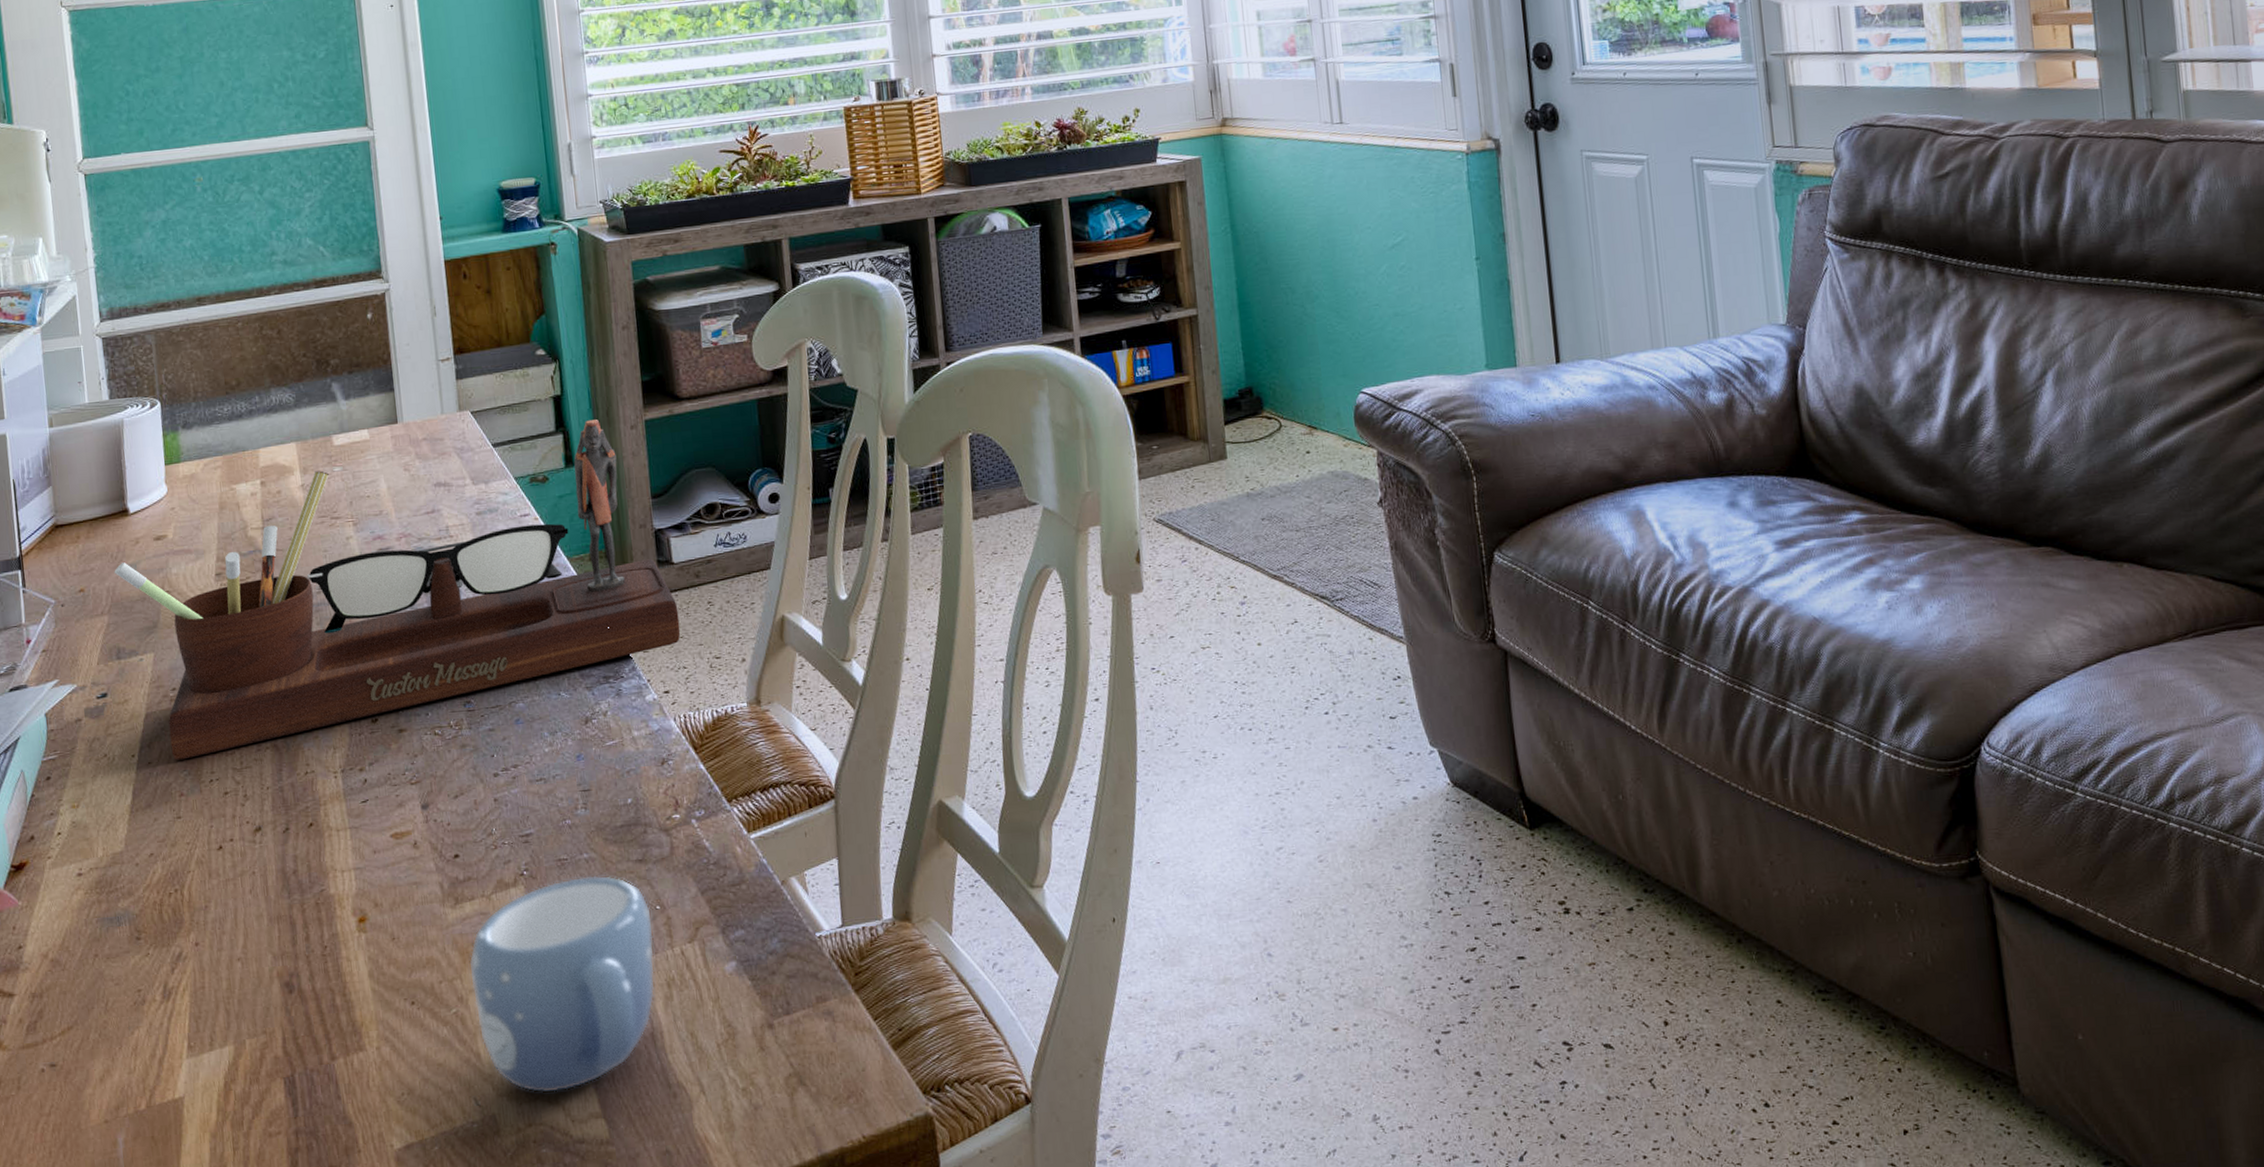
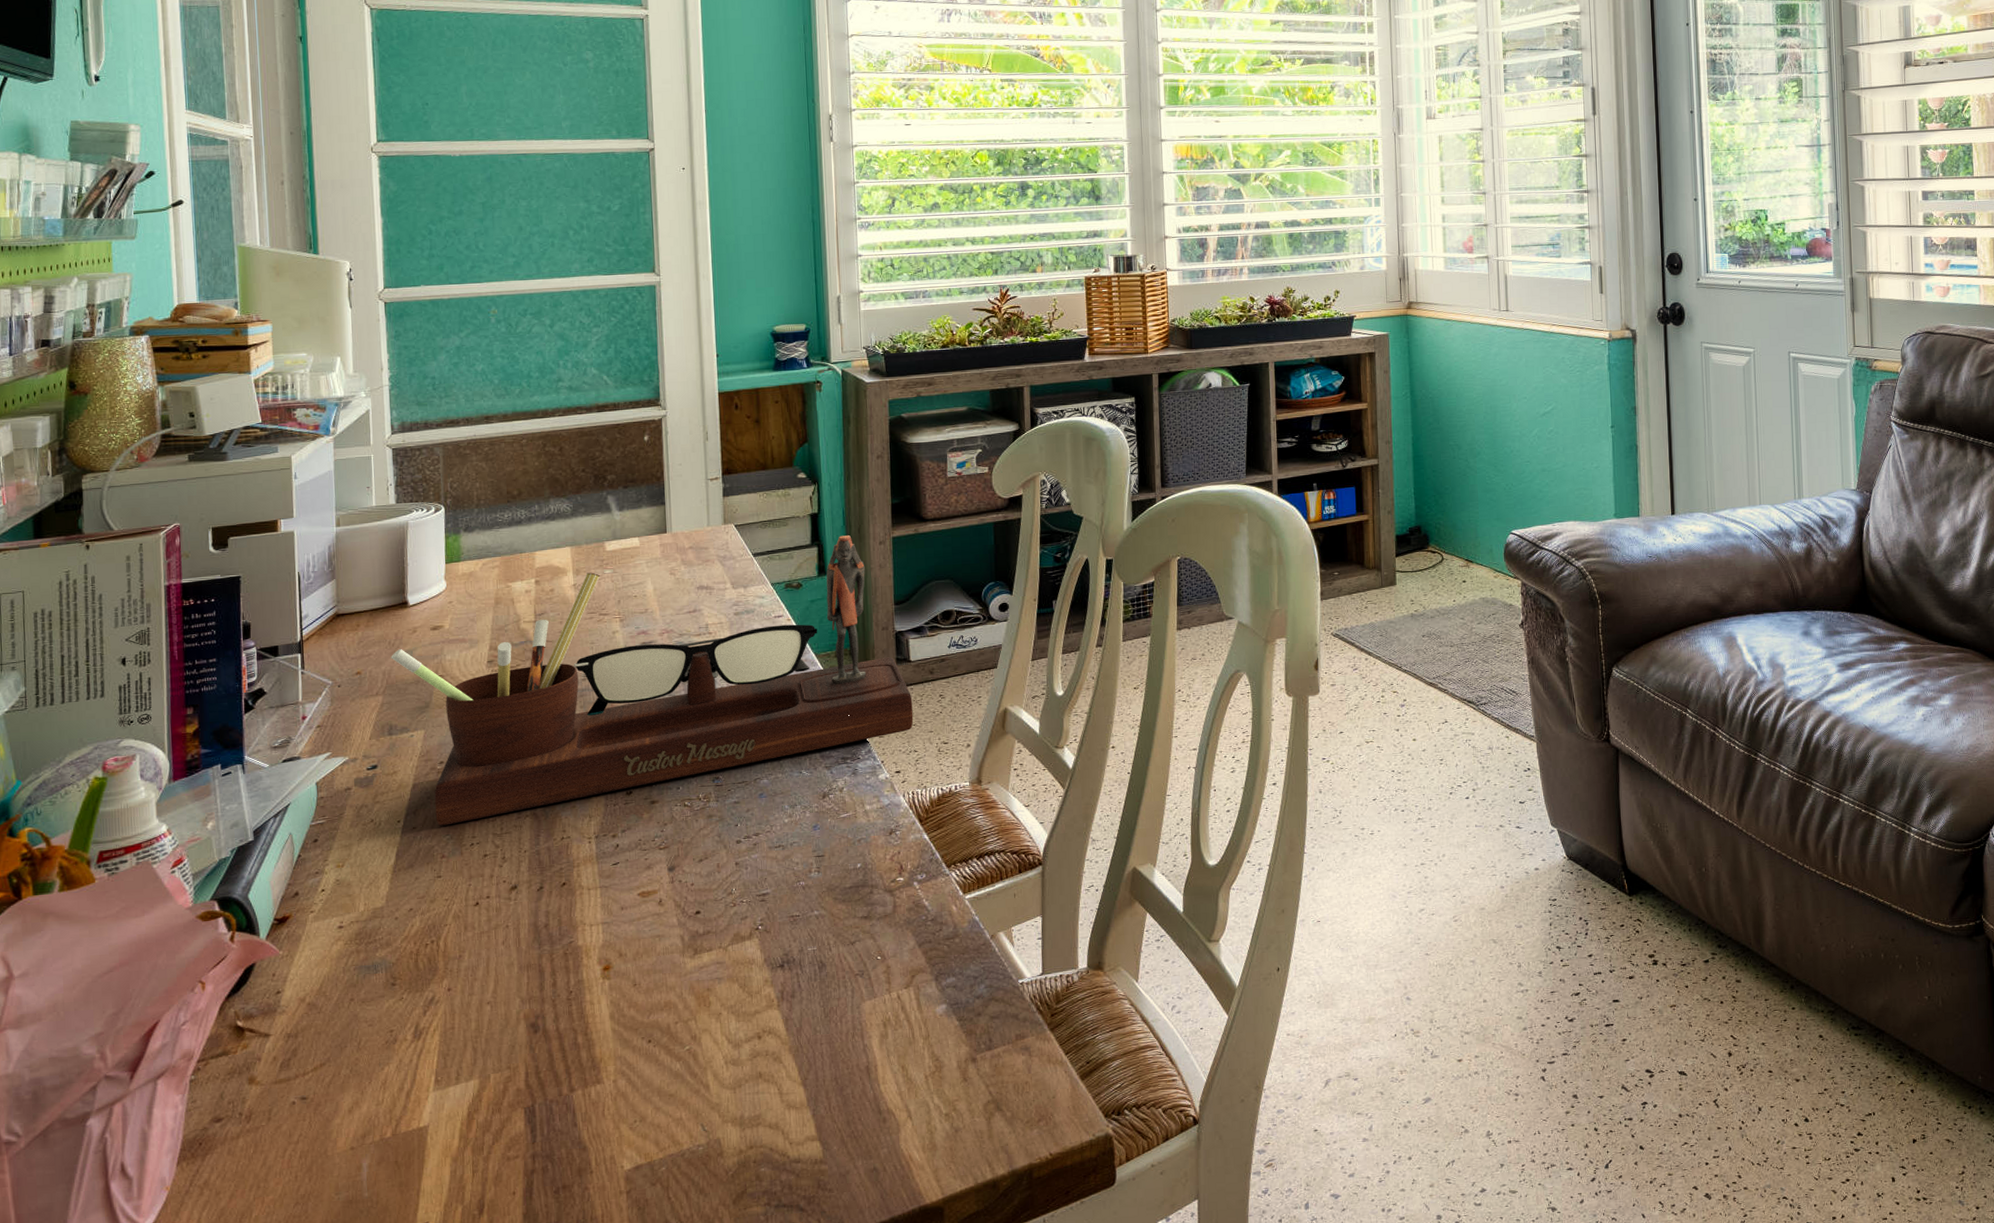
mug: present [469,875,656,1093] -> none [703,929,874,1119]

